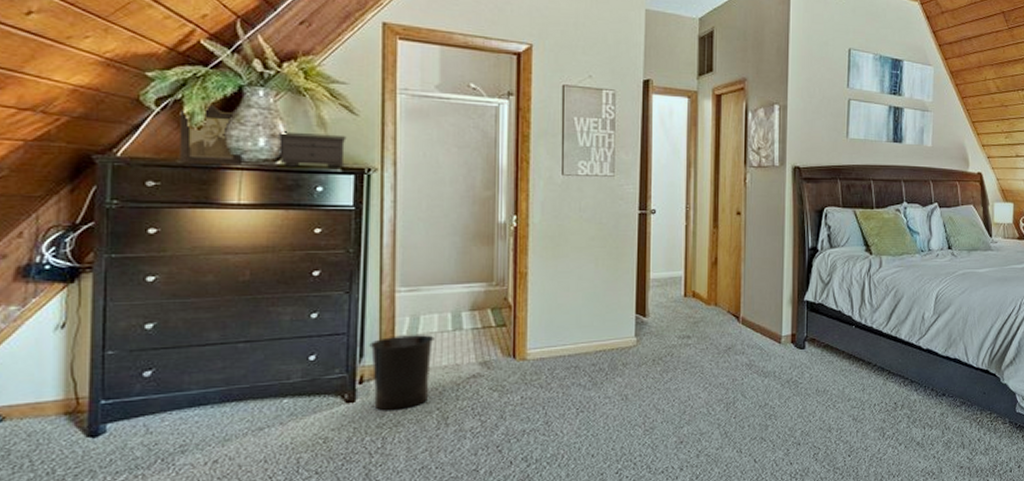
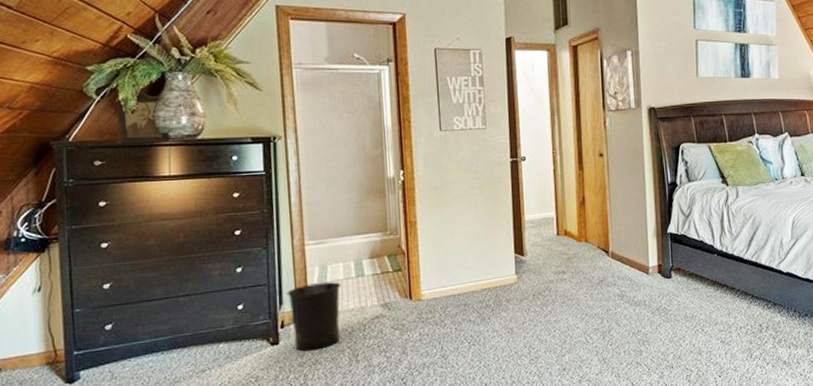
jewelry box: present [279,131,347,169] -> none [198,109,254,142]

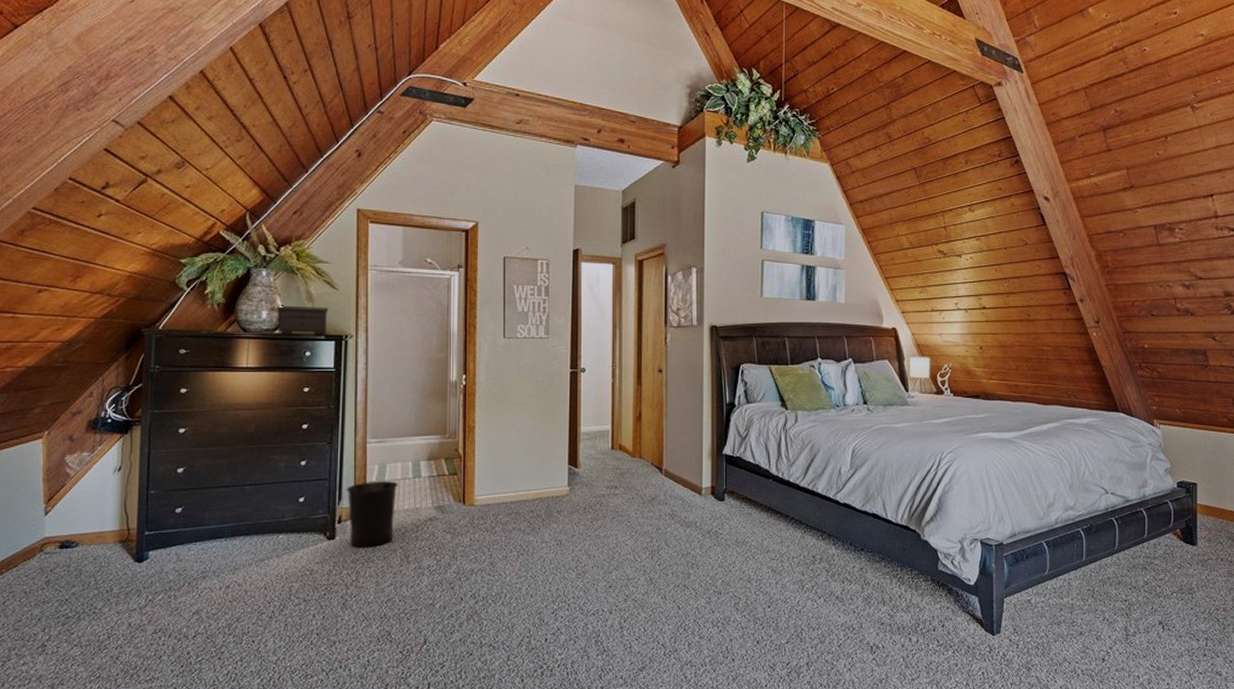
photo frame: present [116,91,170,143] -> none [204,285,250,335]
jewelry box: none [198,109,254,142] -> present [277,305,329,337]

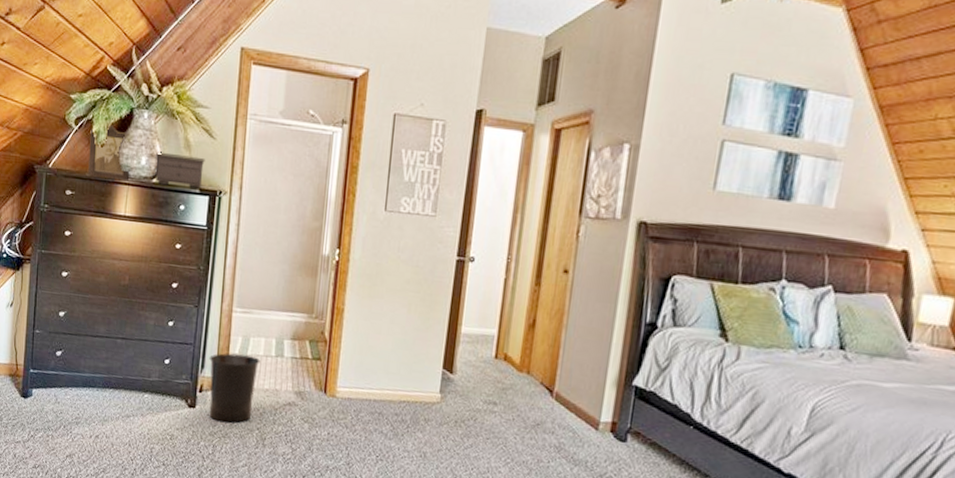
photo frame: none [204,285,250,335] -> present [88,125,130,181]

